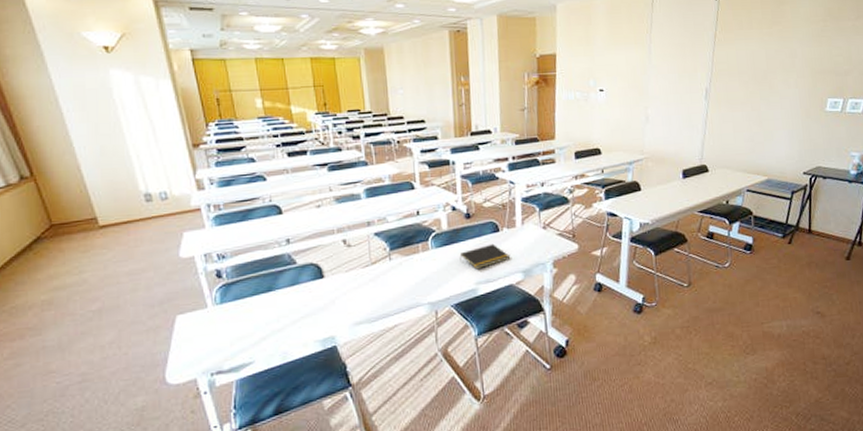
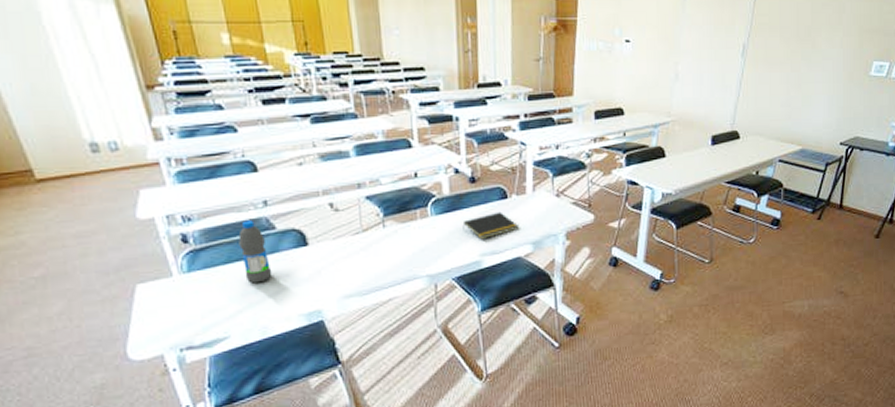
water bottle: none [264,256,293,313] -> present [238,220,273,283]

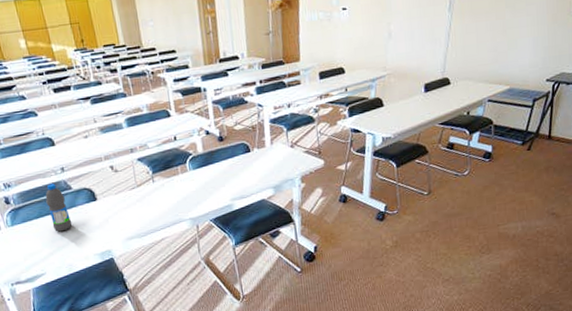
notepad: present [462,211,520,240] -> none [215,163,262,188]

